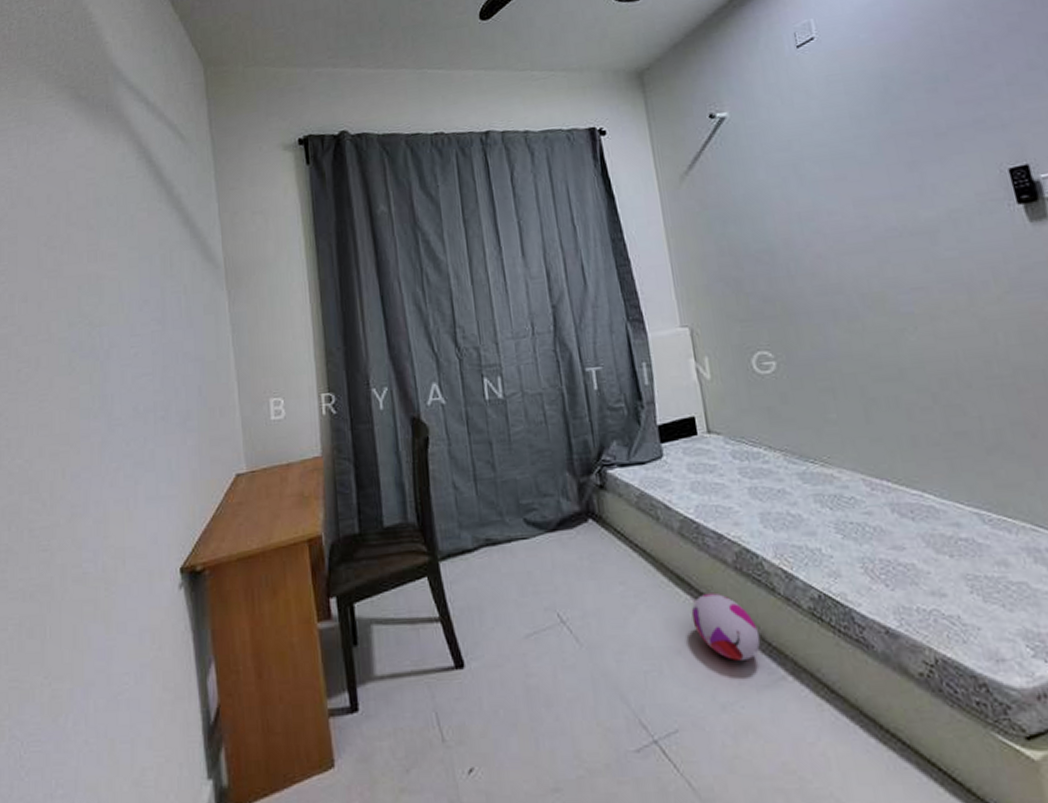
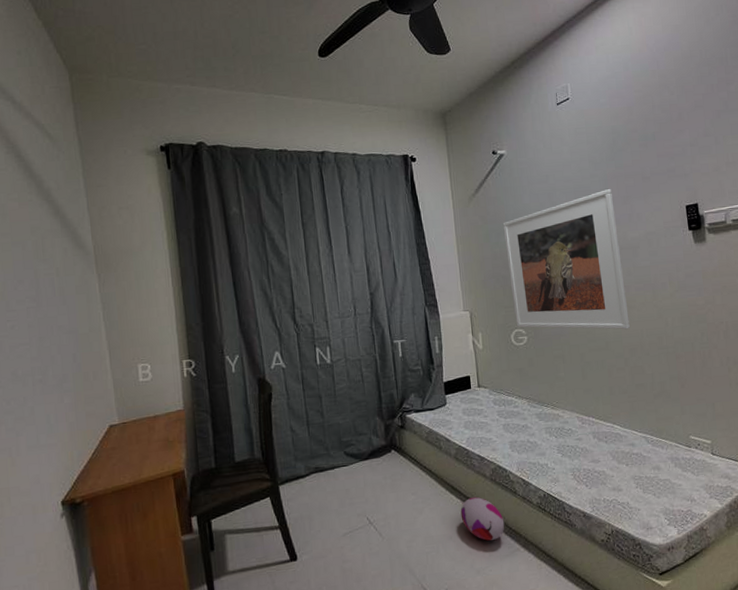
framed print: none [729,153,936,350] -> present [502,189,630,330]

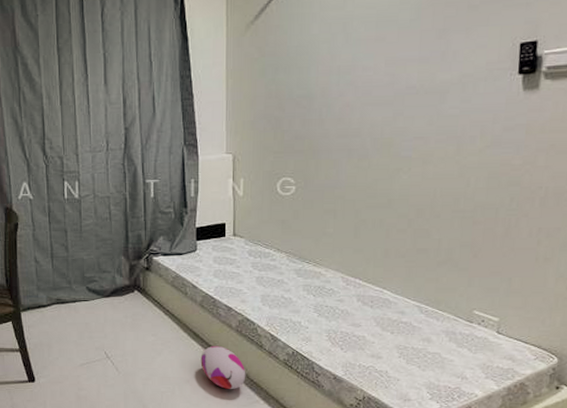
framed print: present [502,189,630,330] -> none [282,19,425,187]

